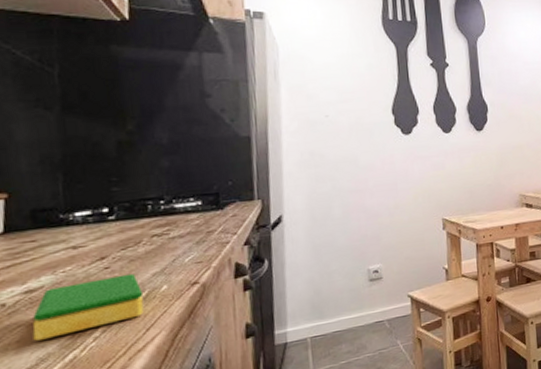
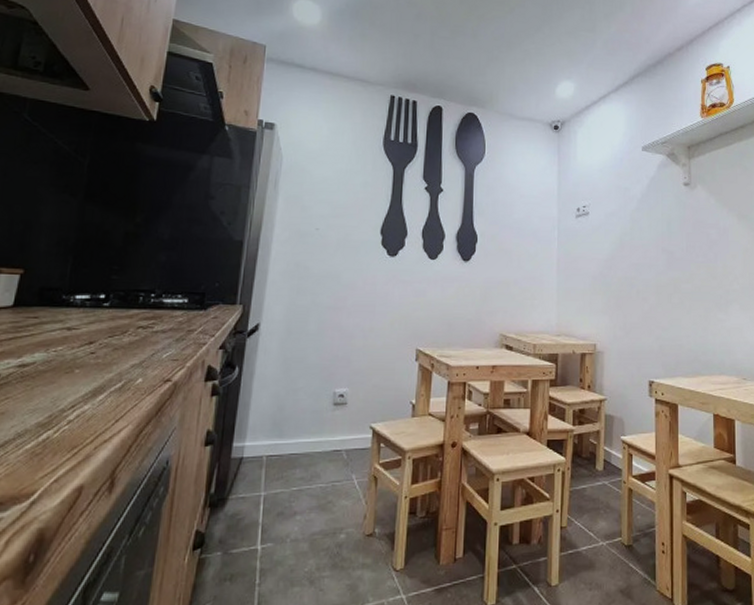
dish sponge: present [32,273,144,341] -> none [16,362,119,415]

